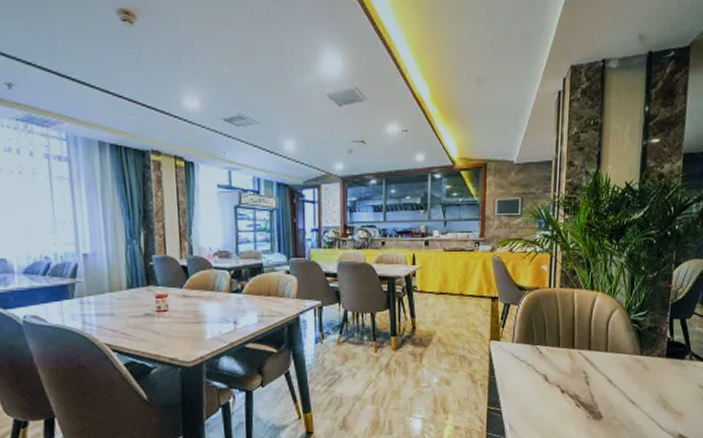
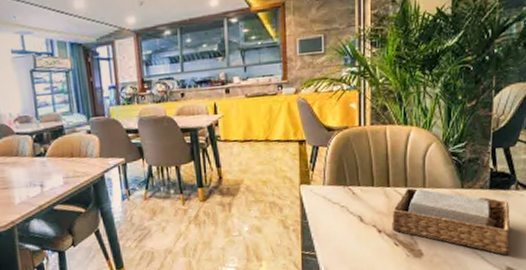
napkin holder: none [573,351,684,422] -> present [390,188,510,255]

